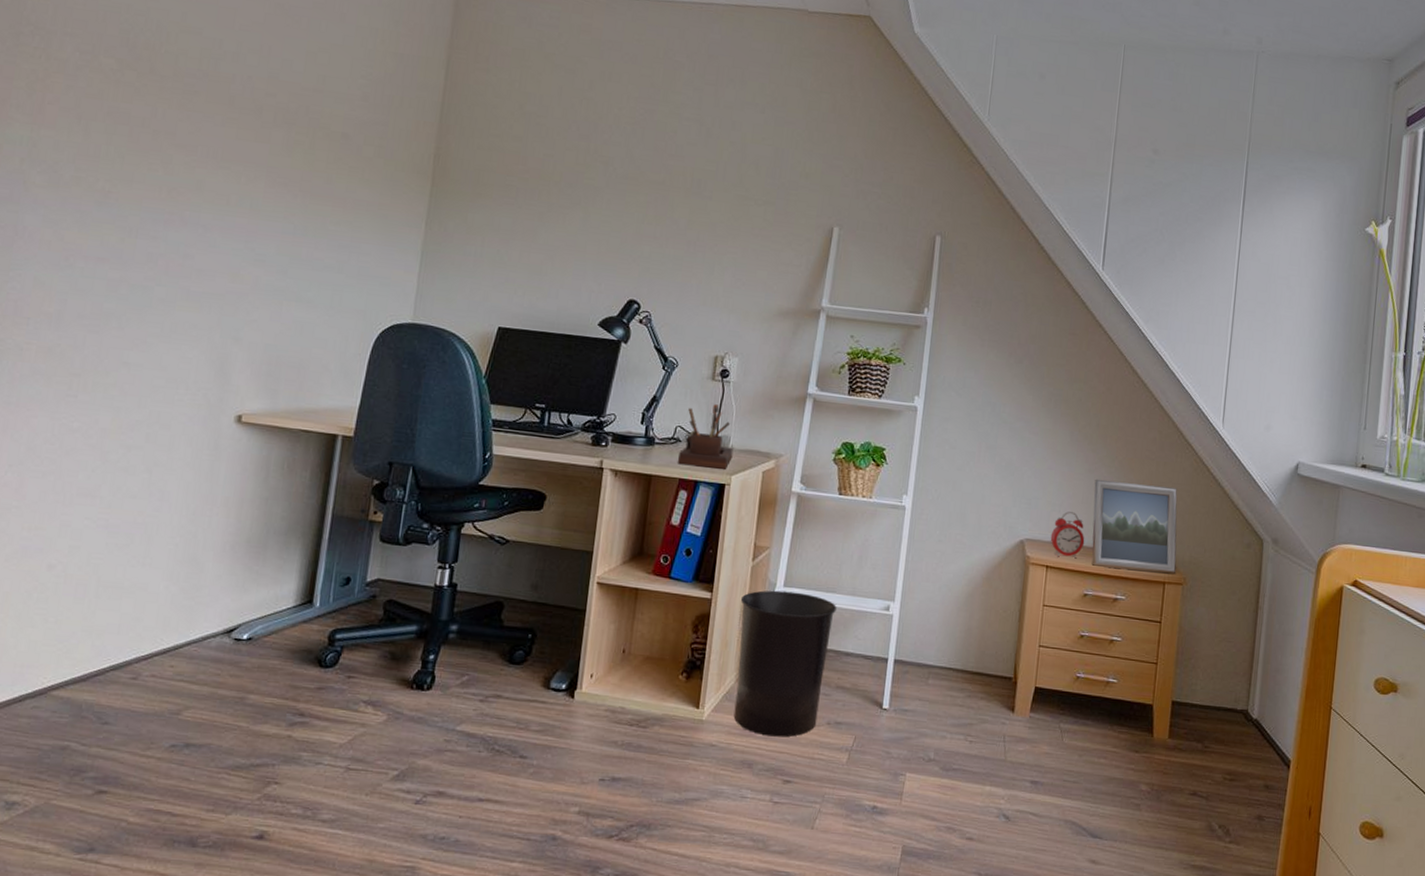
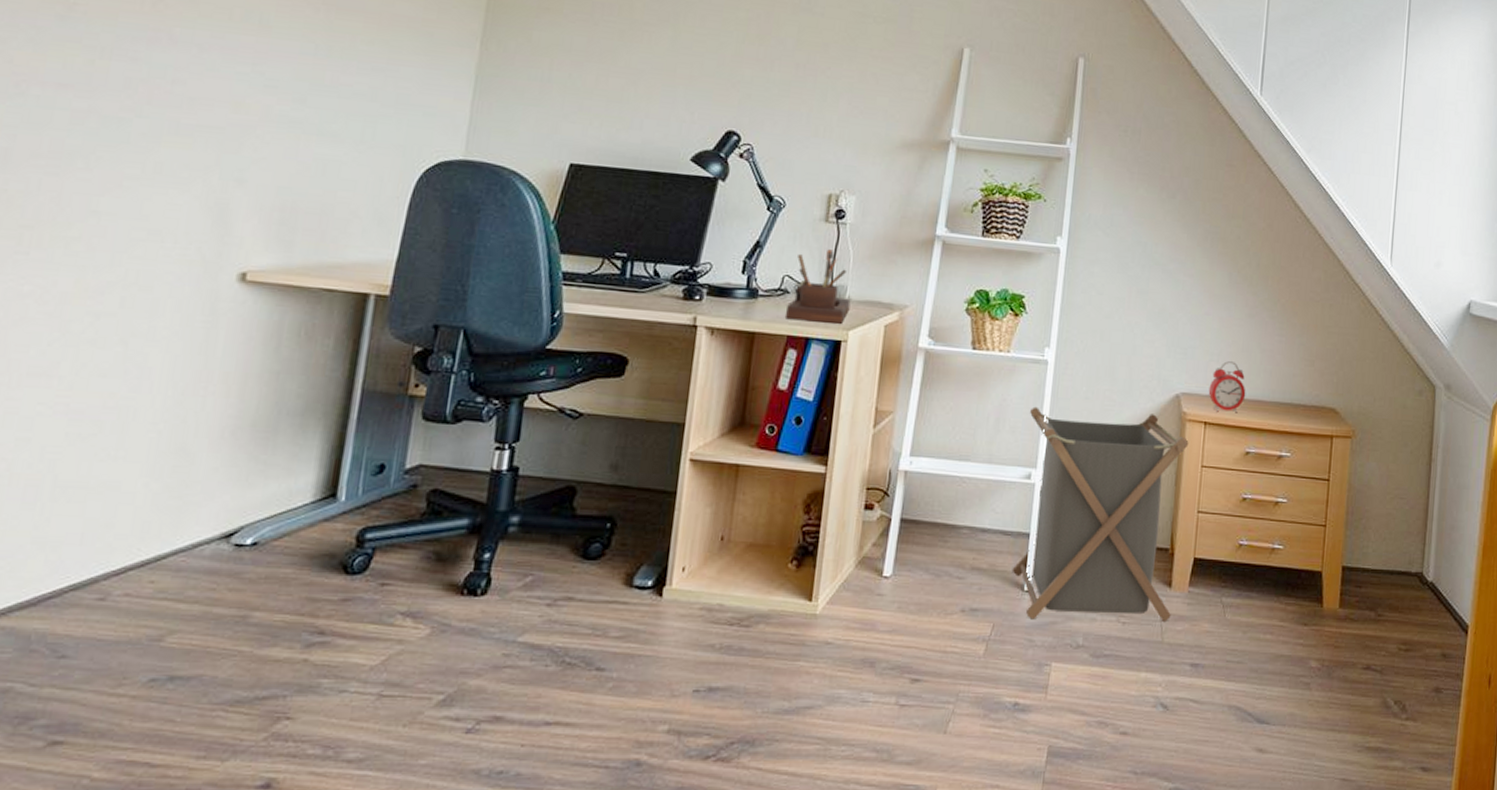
waste bin: present [733,590,836,737] -> none [852,460,971,629]
laundry basket: none [873,547,1032,742] -> present [1013,406,1189,621]
picture frame: present [1091,479,1178,575] -> none [1253,324,1345,427]

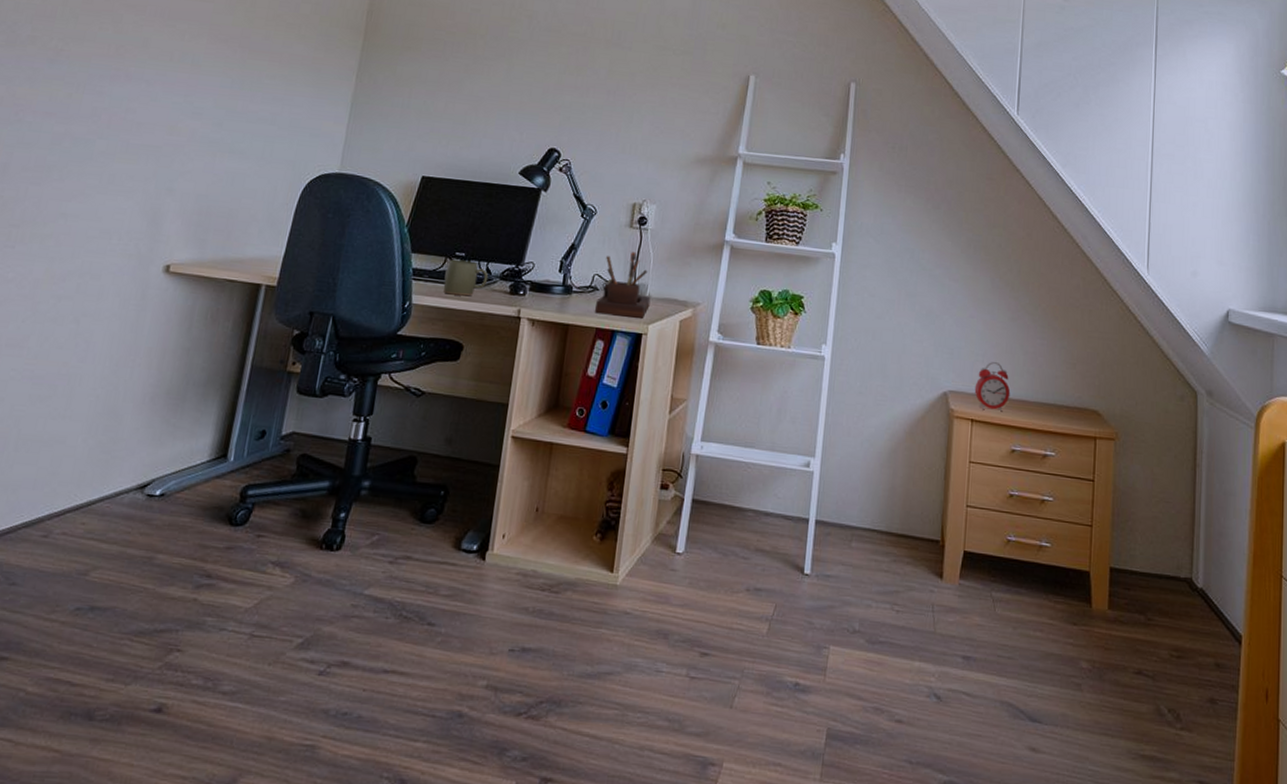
mug: none [601,260,657,303] -> present [443,259,489,296]
laundry basket: present [1013,406,1189,621] -> none [793,399,957,612]

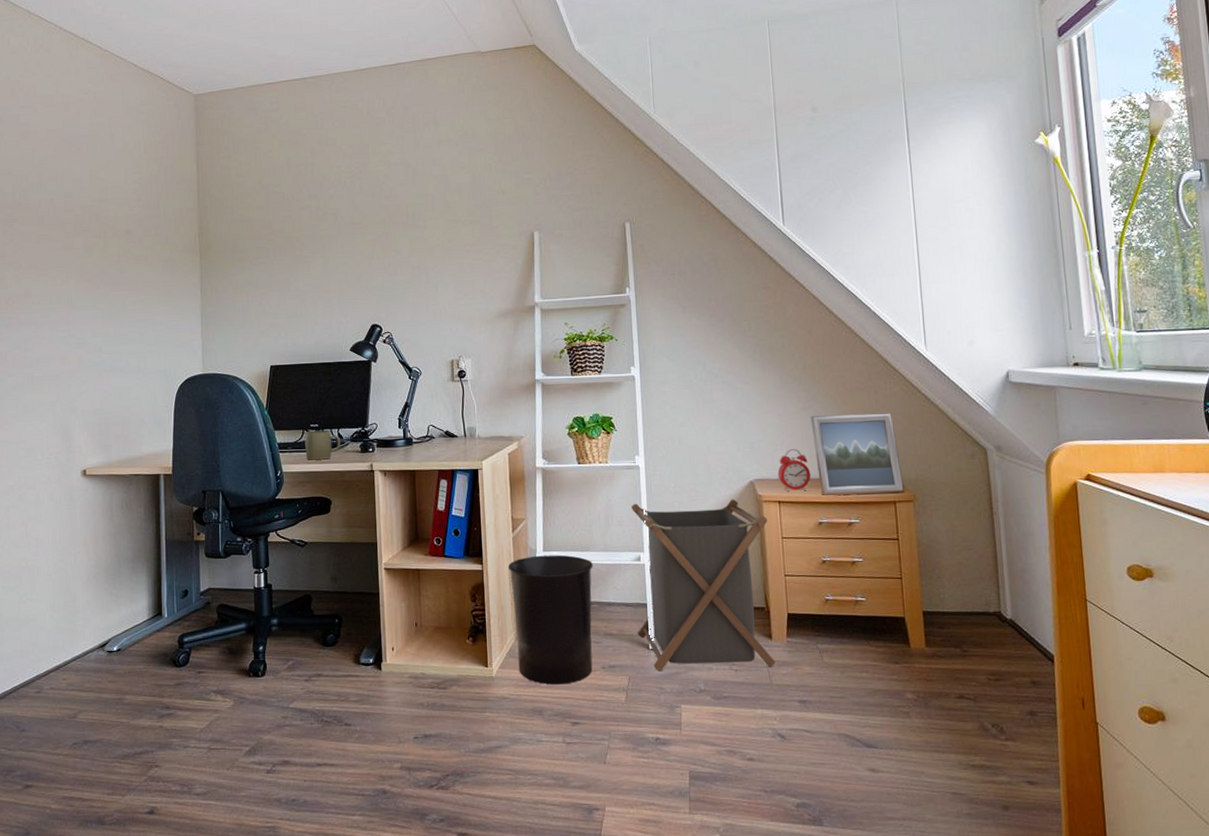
desk organizer: present [595,252,651,320] -> none [435,401,481,458]
waste bin: none [649,445,755,605] -> present [507,555,593,685]
laundry basket: none [793,399,957,612] -> present [632,499,775,672]
picture frame: none [1017,327,1108,429] -> present [810,413,905,495]

